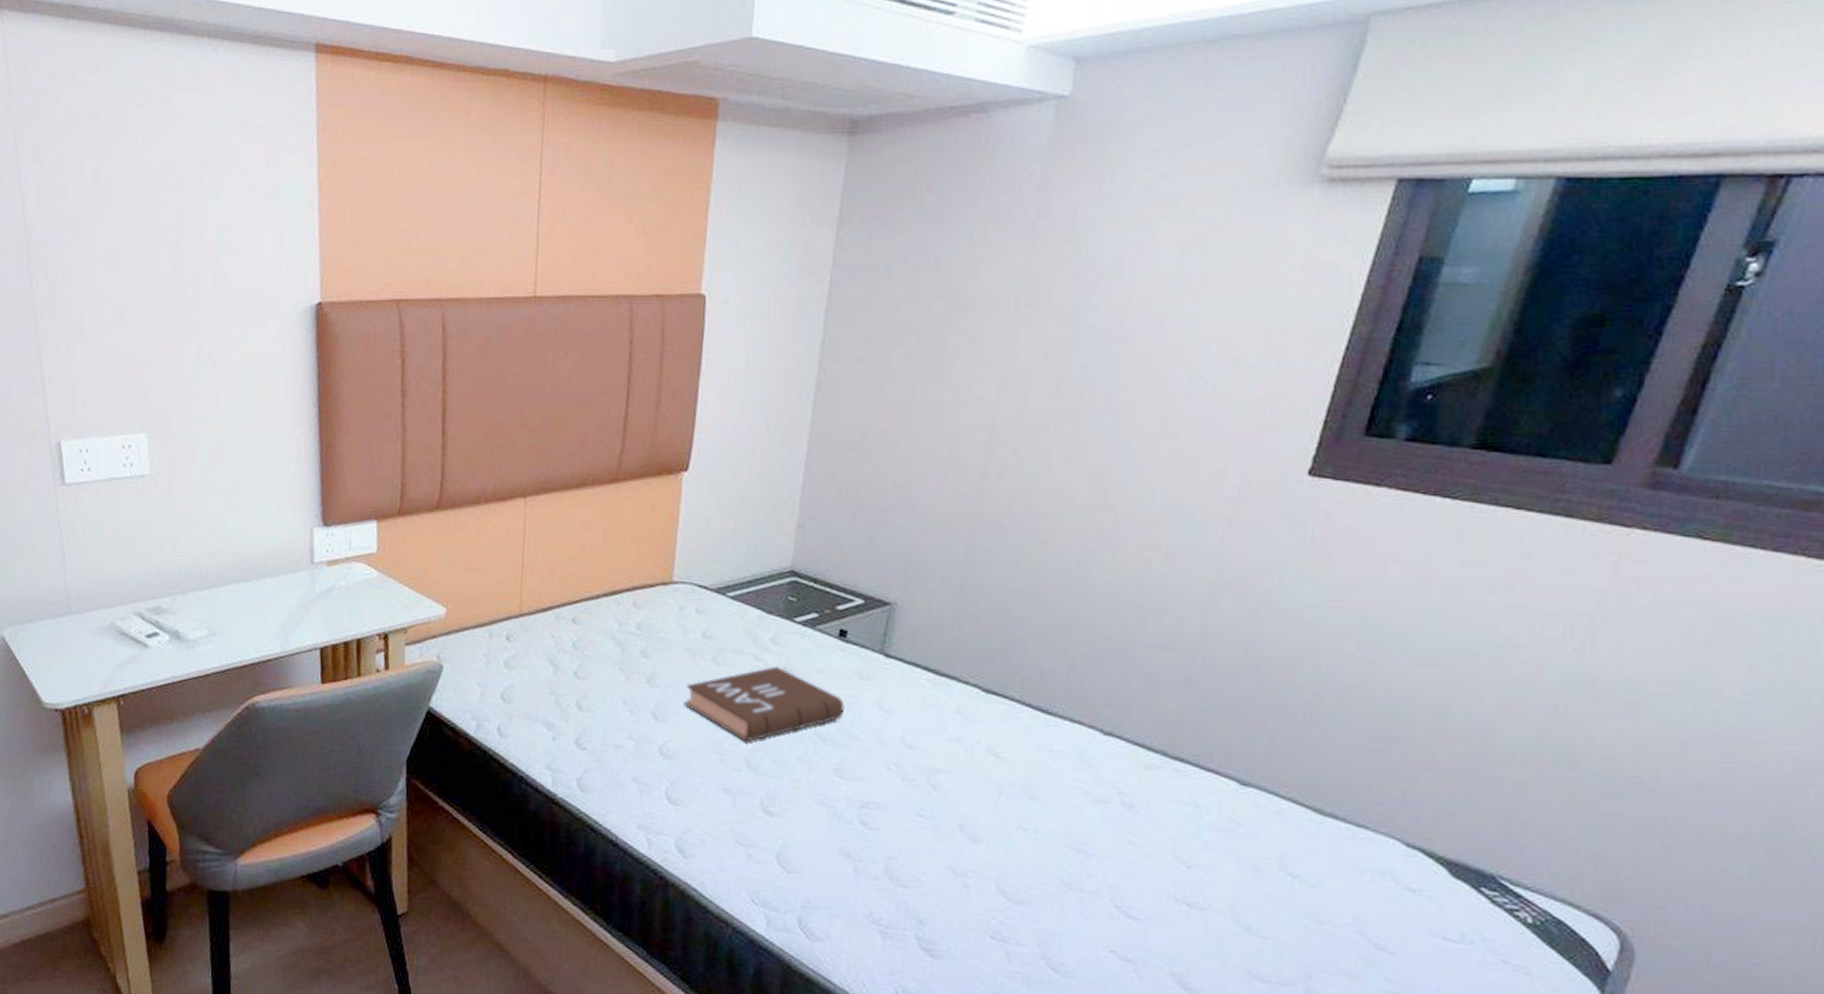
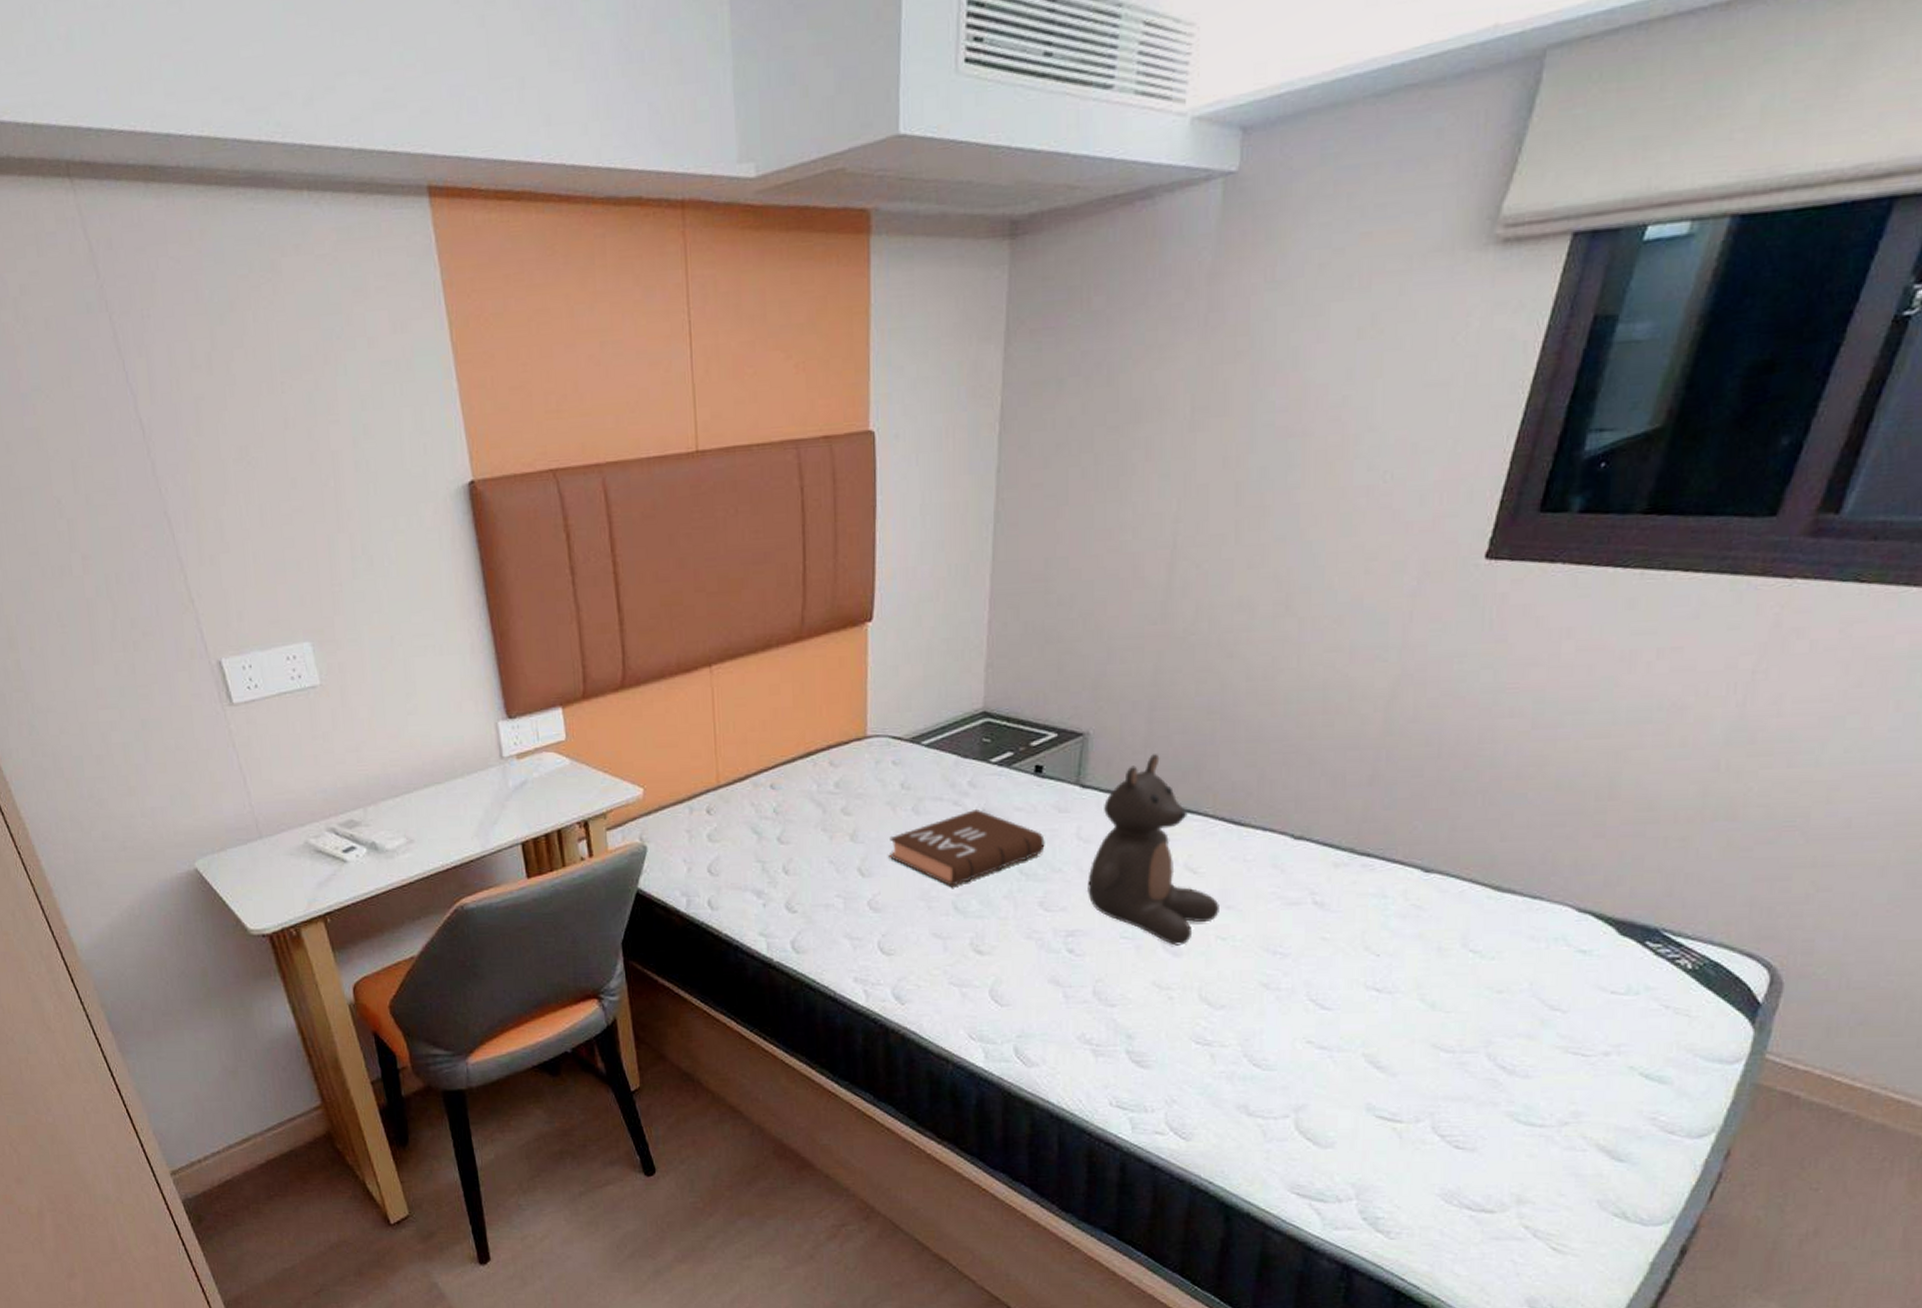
teddy bear: none [885,631,1022,832] -> present [1088,754,1219,946]

